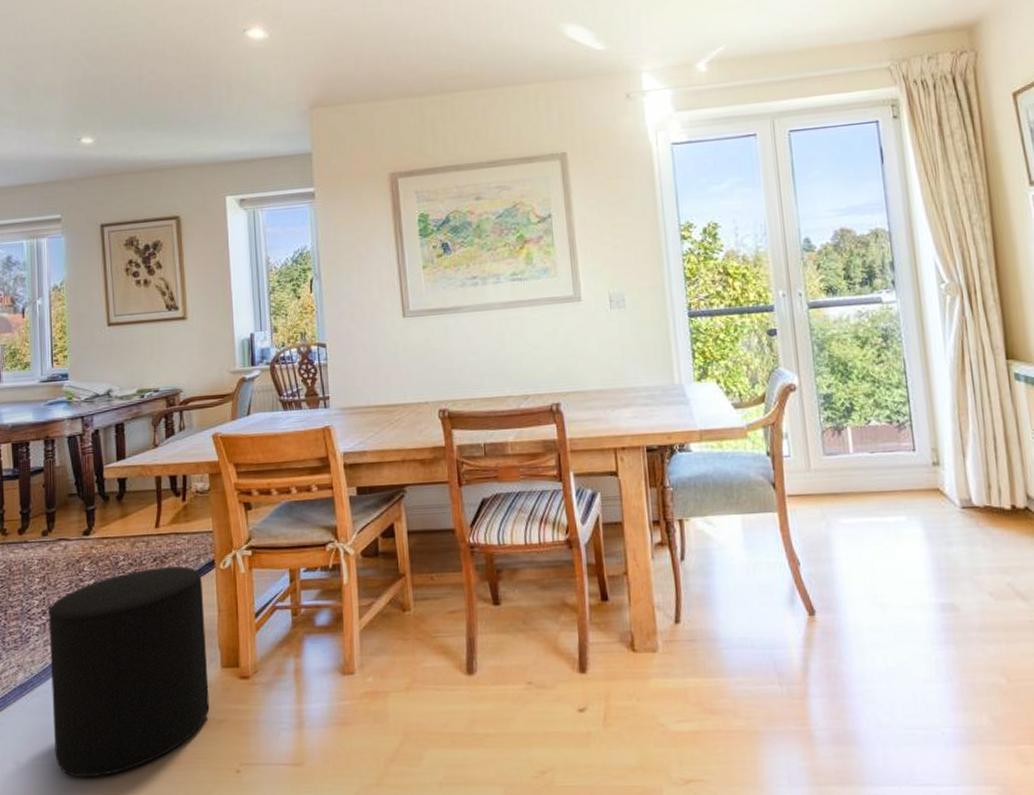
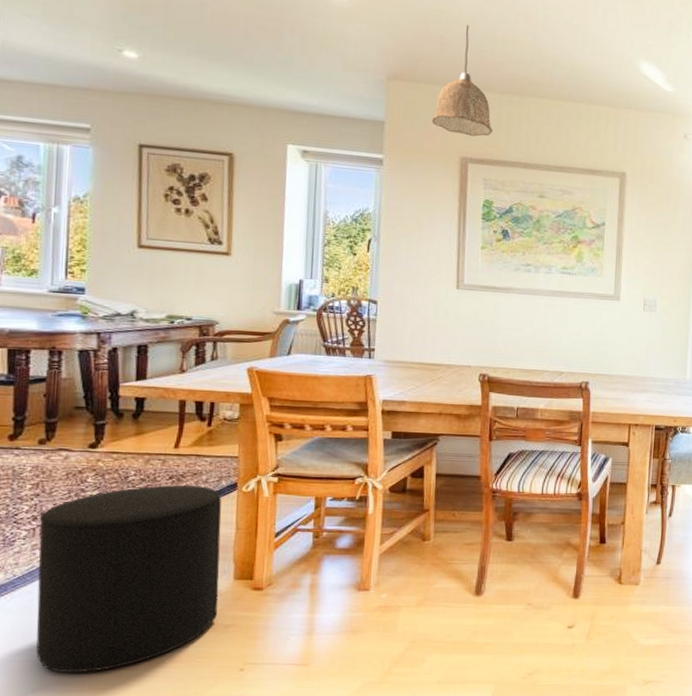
pendant lamp: none [356,33,419,150] -> present [431,25,493,137]

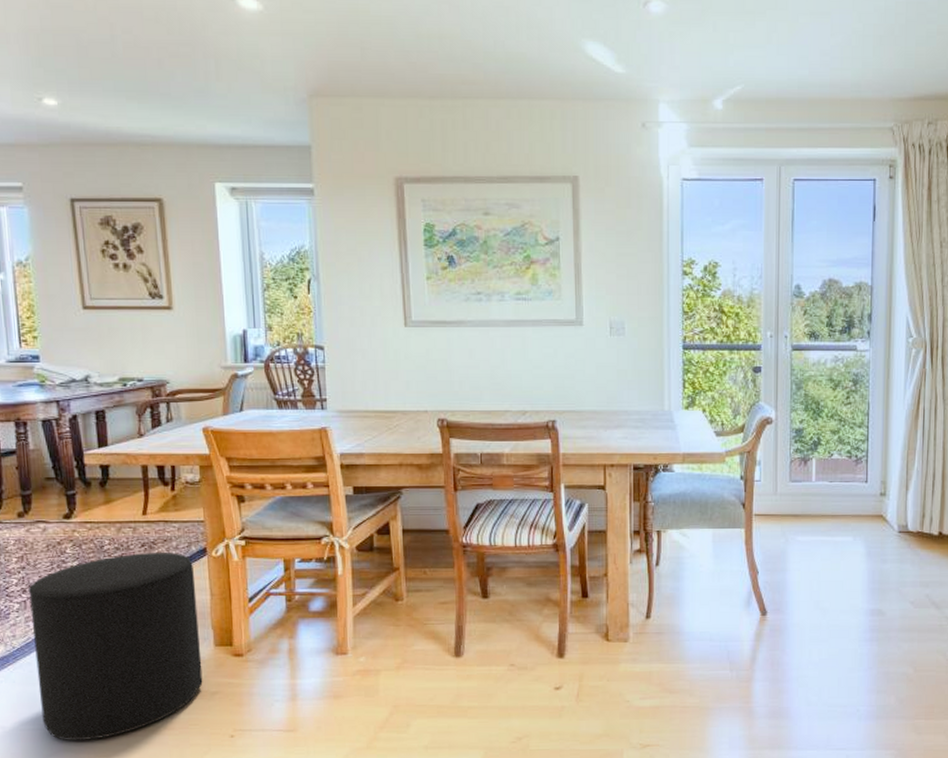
pendant lamp: present [431,25,493,137] -> none [360,23,427,152]

